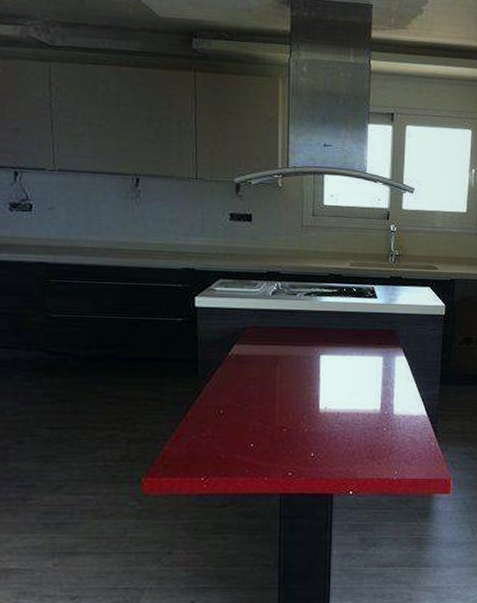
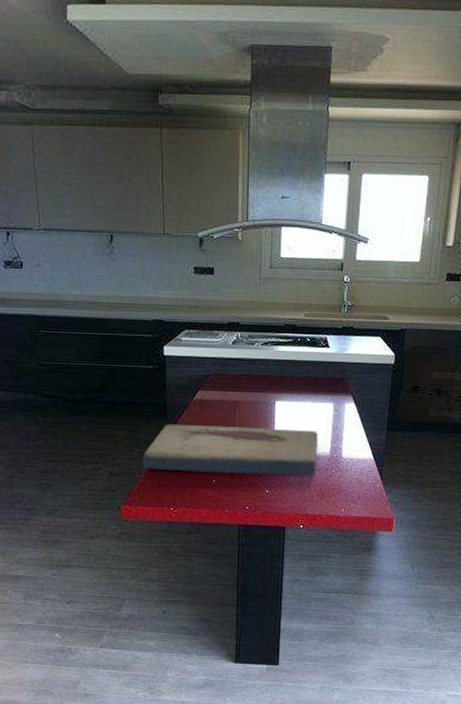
fish fossil: none [168,382,368,436] -> present [142,424,319,476]

